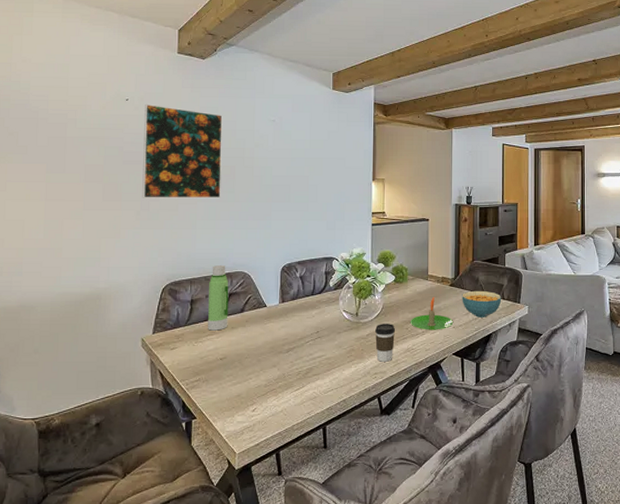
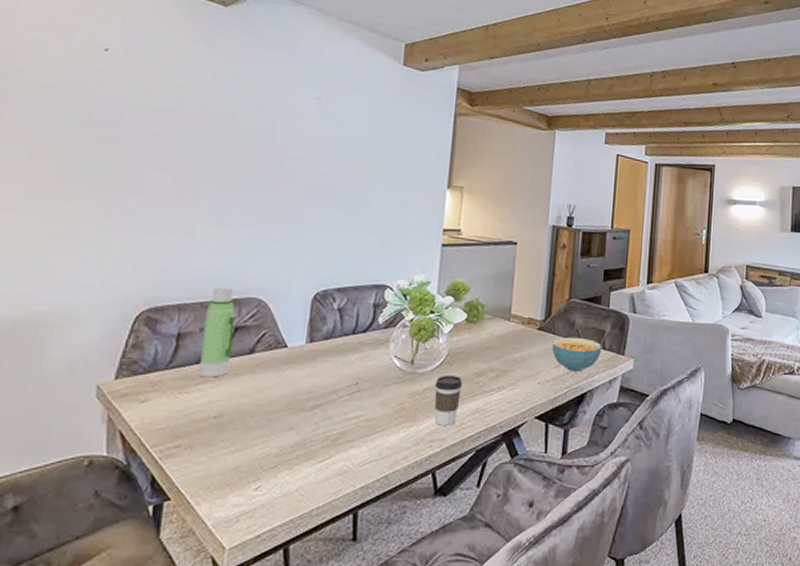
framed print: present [142,103,223,199] -> none [116,58,247,197]
candle: present [410,297,454,330] -> none [482,343,539,386]

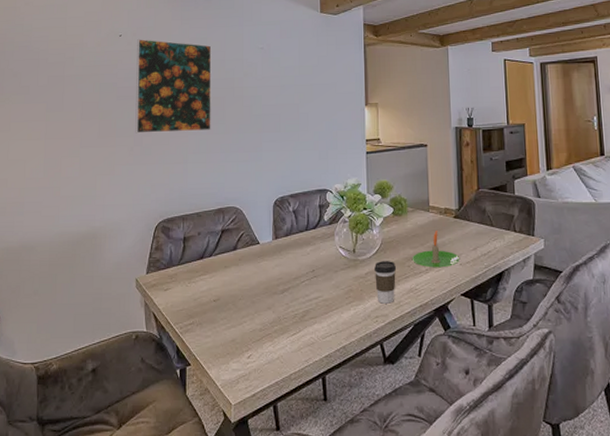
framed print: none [116,58,247,197] -> present [135,38,212,134]
water bottle: present [199,286,236,378] -> none [201,199,221,270]
candle: none [482,343,539,386] -> present [411,231,460,268]
cereal bowl: present [552,336,602,372] -> none [468,222,513,253]

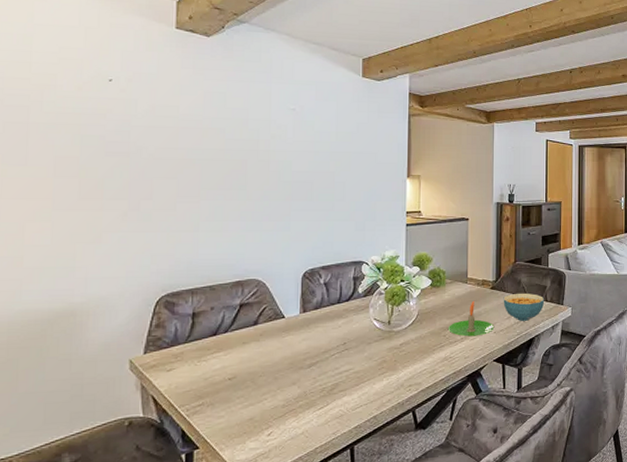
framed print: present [135,38,212,134] -> none [130,85,232,197]
coffee cup: present [374,261,397,304] -> none [410,331,432,373]
cereal bowl: none [468,222,513,253] -> present [503,293,545,321]

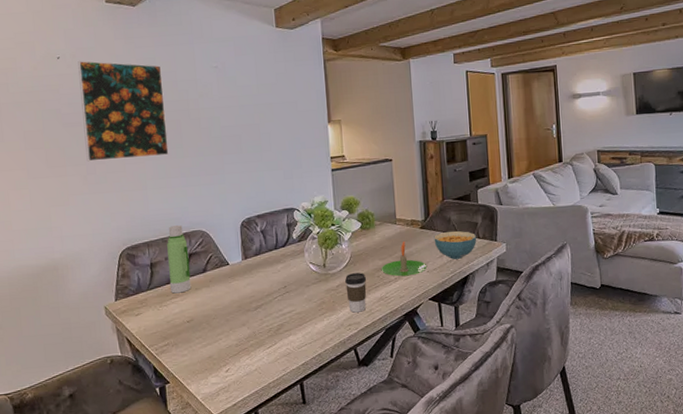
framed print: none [130,85,232,197] -> present [78,60,169,162]
water bottle: none [214,271,240,347] -> present [167,224,192,294]
coffee cup: none [410,331,432,373] -> present [345,273,367,313]

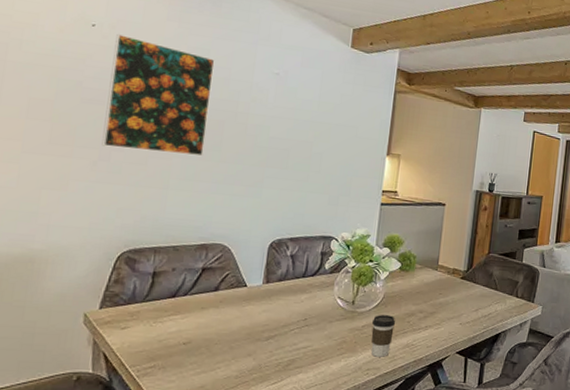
water bottle: present [167,224,192,294] -> none [171,233,203,310]
candle: present [381,242,427,277] -> none [412,290,461,326]
cereal bowl: present [434,230,477,259] -> none [472,285,516,315]

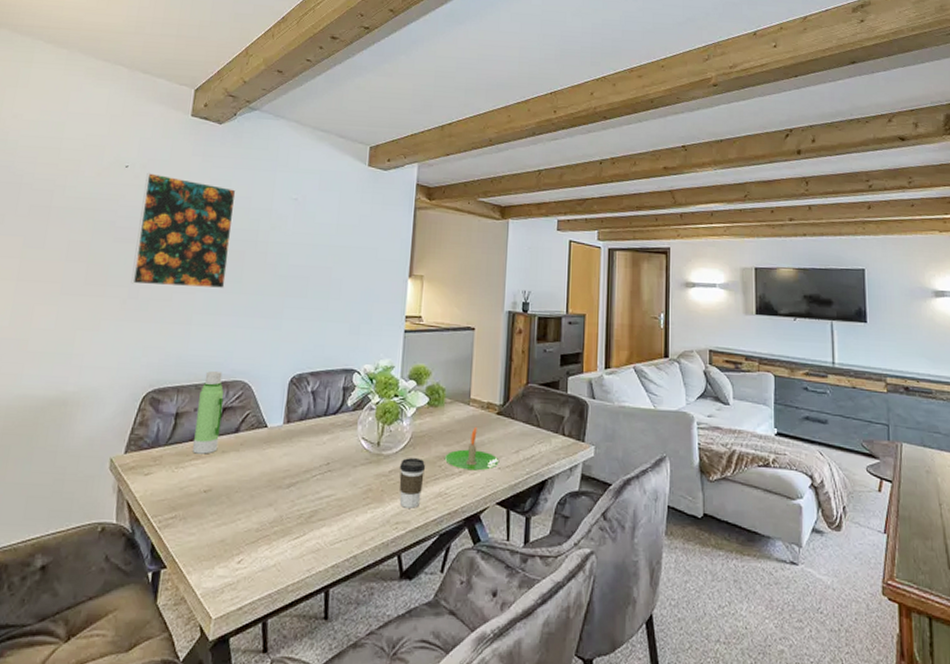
water bottle: none [171,233,203,310] -> present [193,370,224,454]
candle: none [412,290,461,326] -> present [444,427,500,471]

